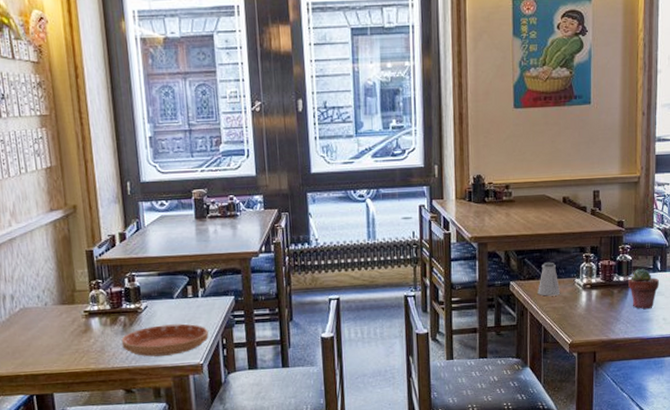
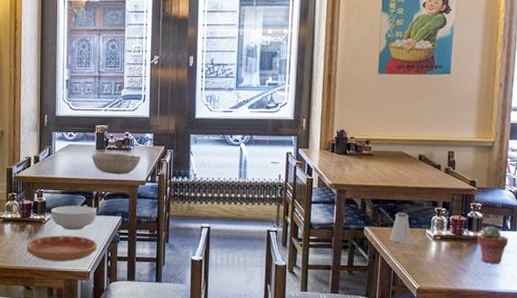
cereal bowl: none [147,287,204,318] -> present [51,205,96,230]
bowl: none [190,221,251,247] -> present [91,153,141,175]

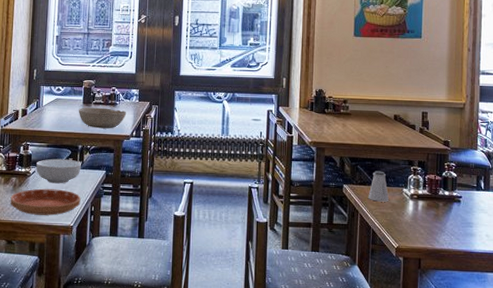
potted succulent: present [478,226,508,265] -> none [453,185,482,225]

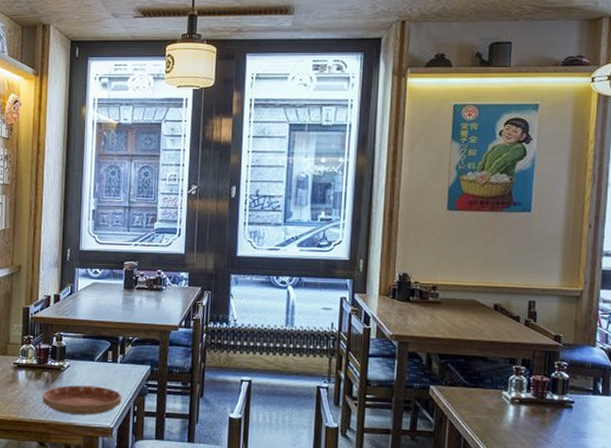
cereal bowl: present [36,158,81,184] -> none [71,351,122,380]
bowl: present [78,107,127,129] -> none [118,293,175,318]
saltshaker: present [368,170,389,202] -> none [460,369,485,406]

